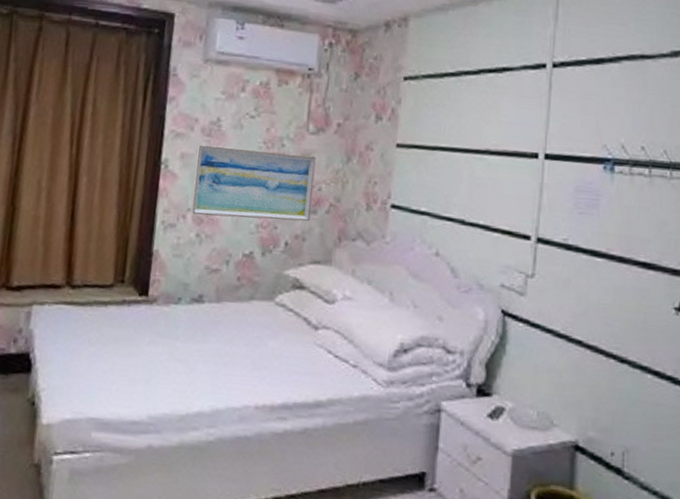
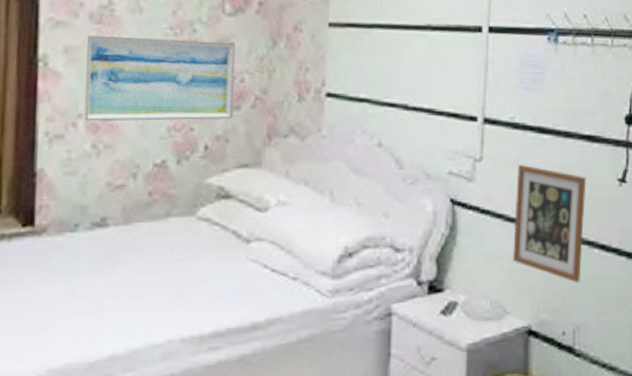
picture frame: none [562,283,641,406] -> present [513,164,586,283]

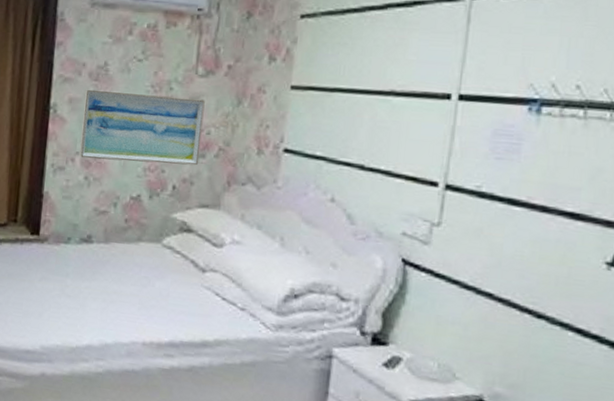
picture frame: present [513,164,586,283] -> none [467,233,565,363]

